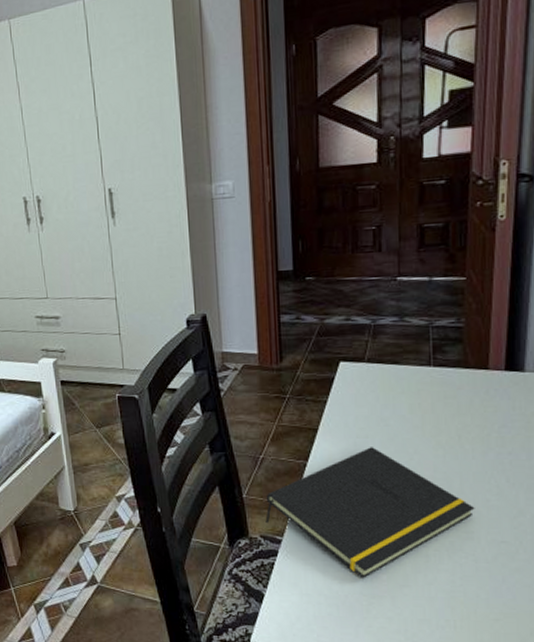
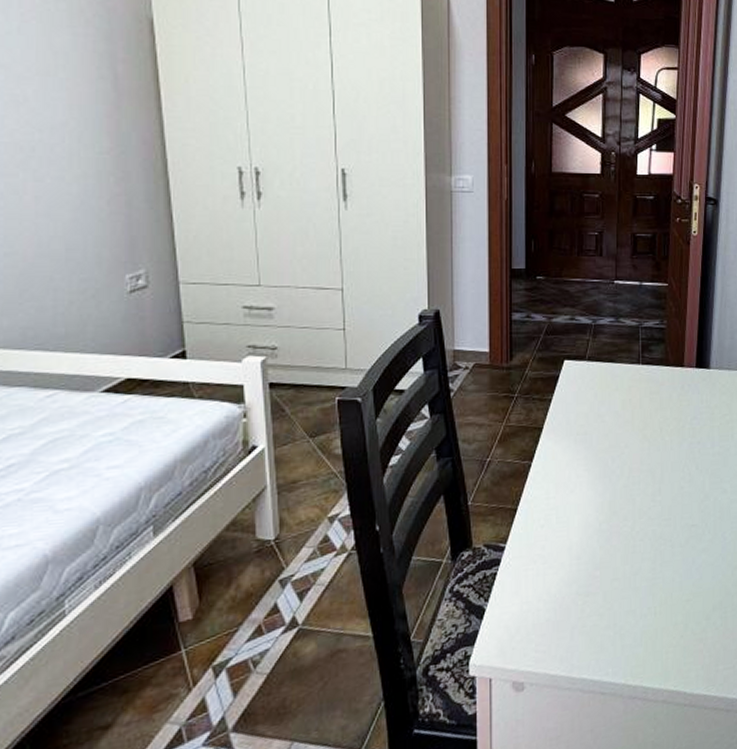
notepad: present [265,447,475,578] -> none [490,443,672,577]

